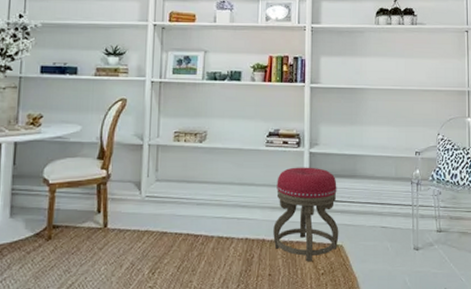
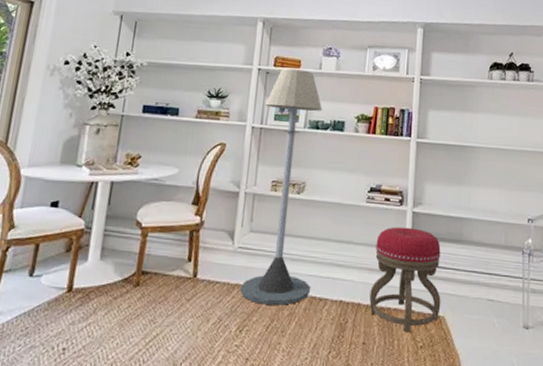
floor lamp: none [150,23,219,247] -> present [240,69,322,305]

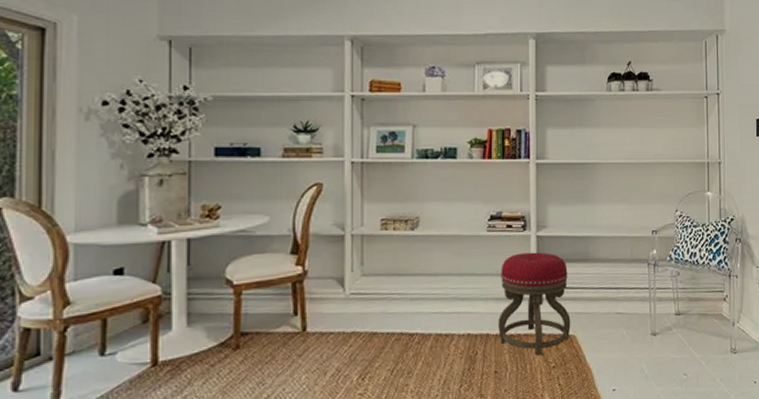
floor lamp: present [240,69,322,305] -> none [358,93,435,349]

